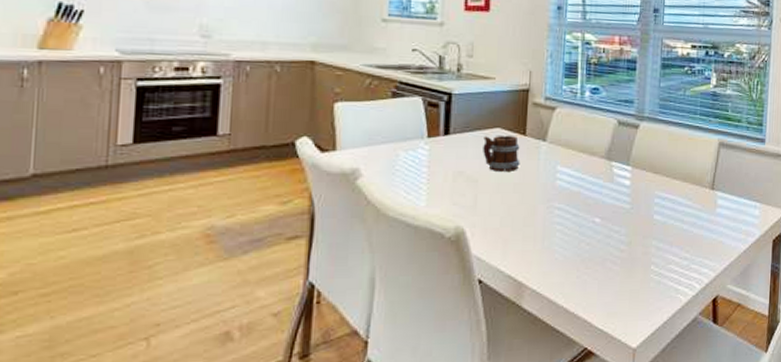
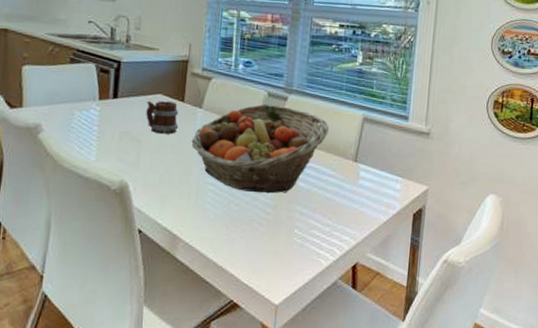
fruit basket: none [535,133,684,230] -> present [191,104,329,194]

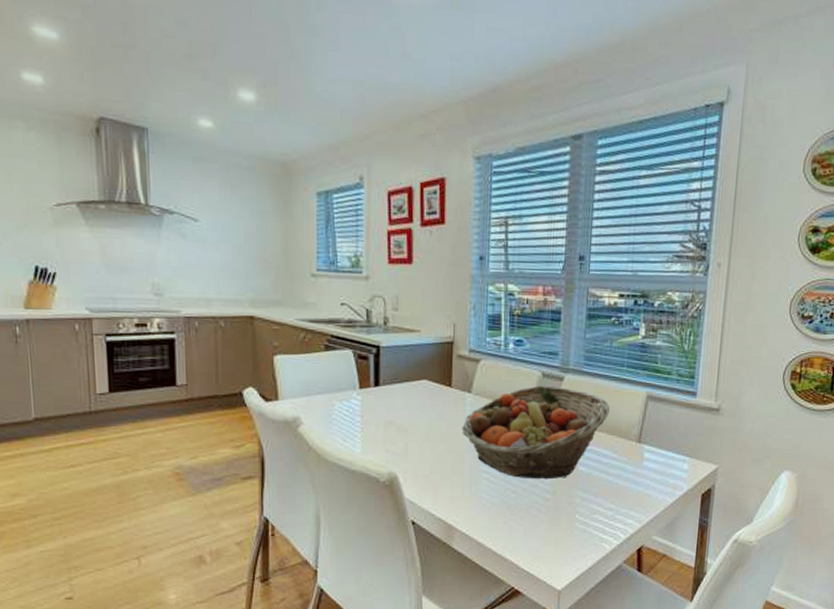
mug: present [146,100,179,134] -> none [411,386,447,422]

